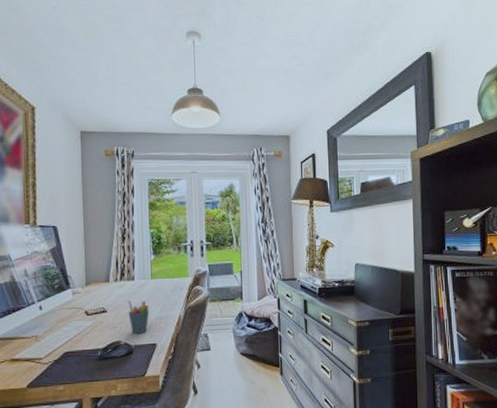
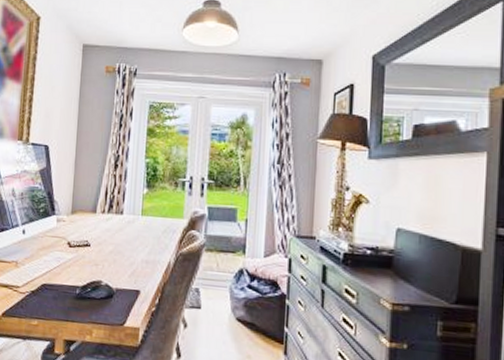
pen holder: present [128,300,150,335] -> none [112,236,137,277]

